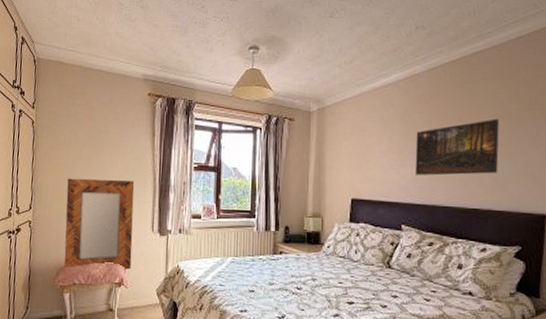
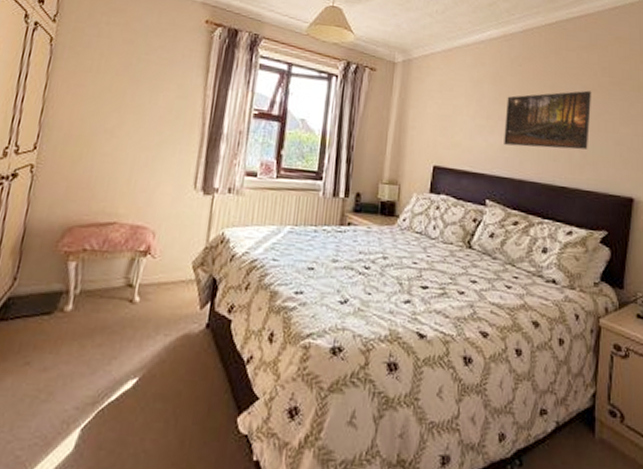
home mirror: present [64,178,135,270] -> none [73,113,177,235]

